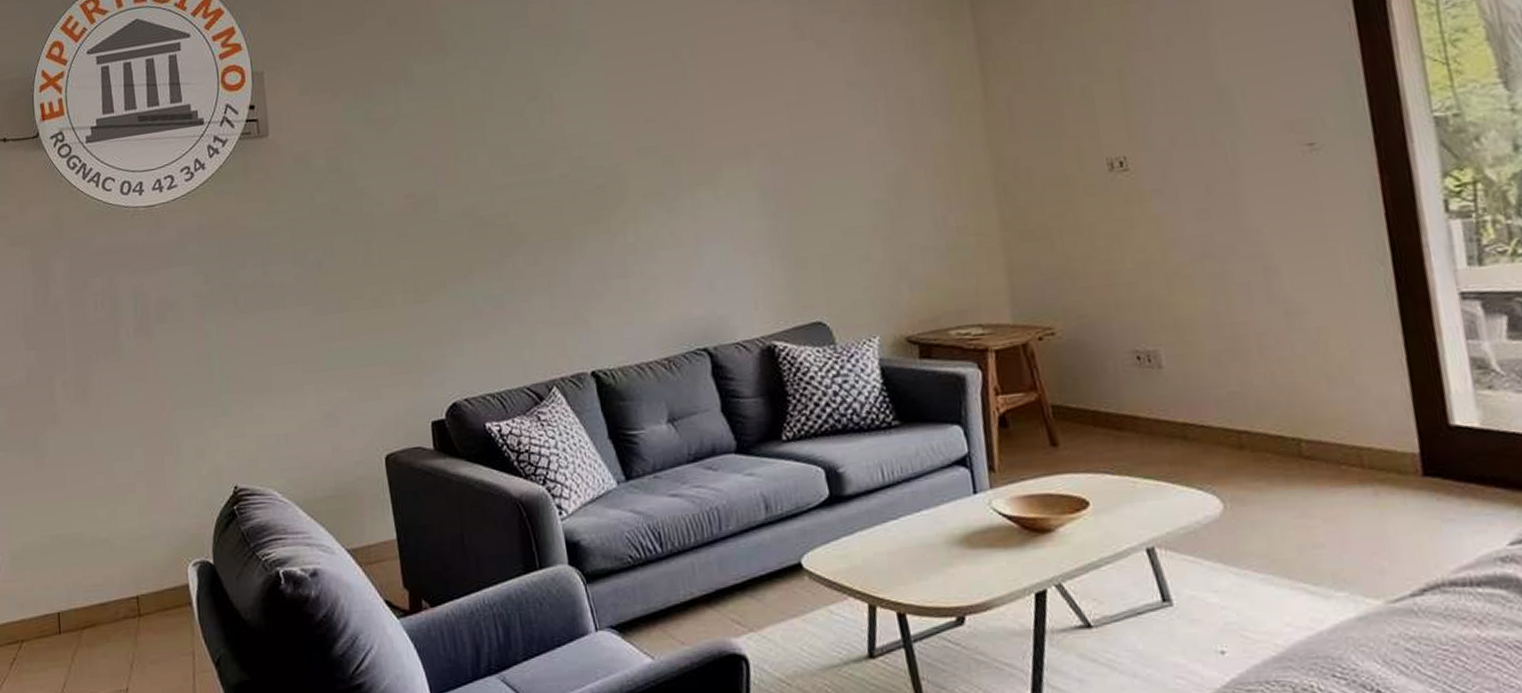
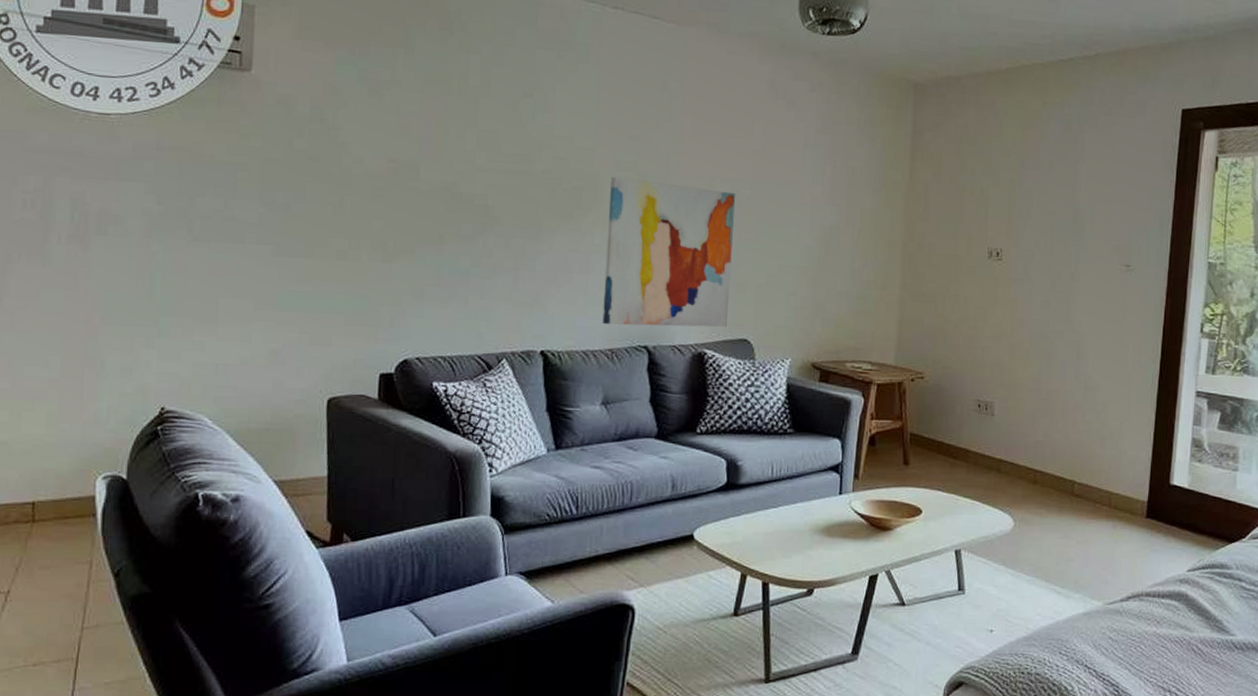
wall art: none [634,156,795,332] -> present [602,176,736,327]

